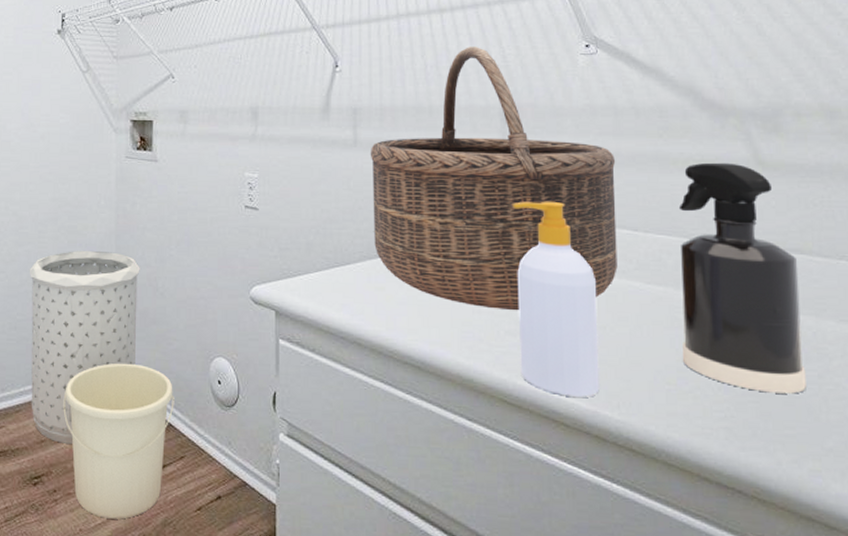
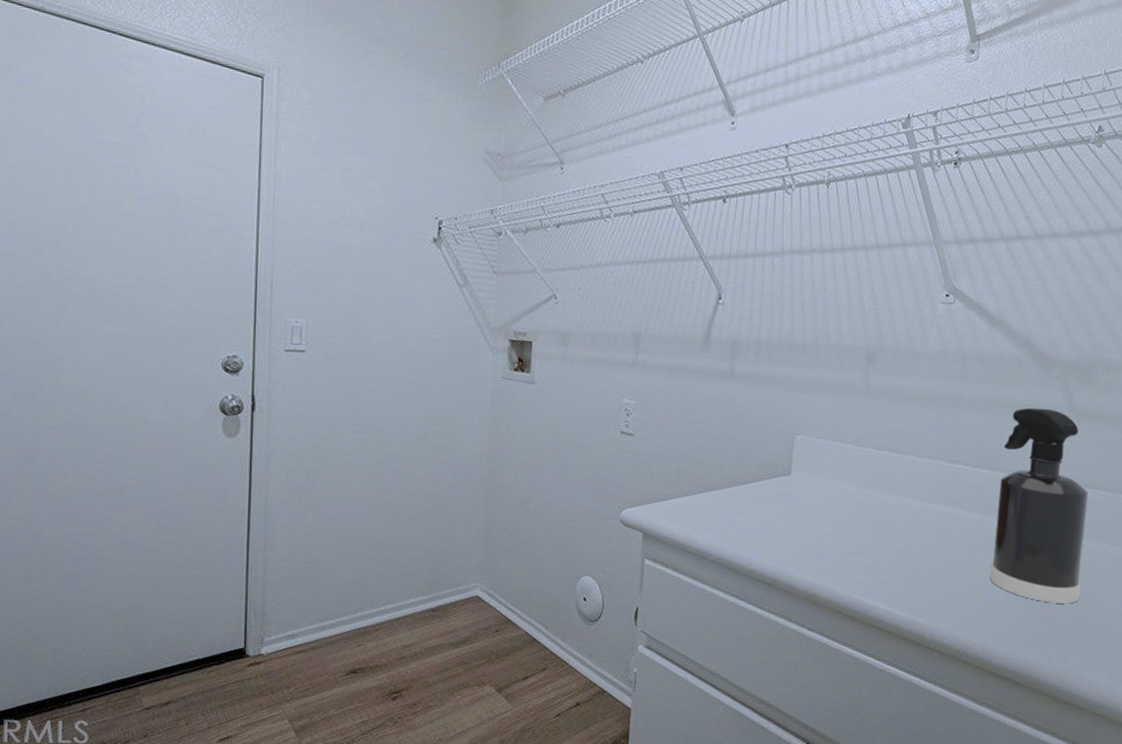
laundry basket: present [29,250,140,444] -> none [392,471,512,659]
bucket: present [63,363,174,519] -> none [426,582,540,728]
basket: present [370,47,618,311] -> none [740,288,958,535]
soap bottle: present [513,201,600,397] -> none [857,436,929,609]

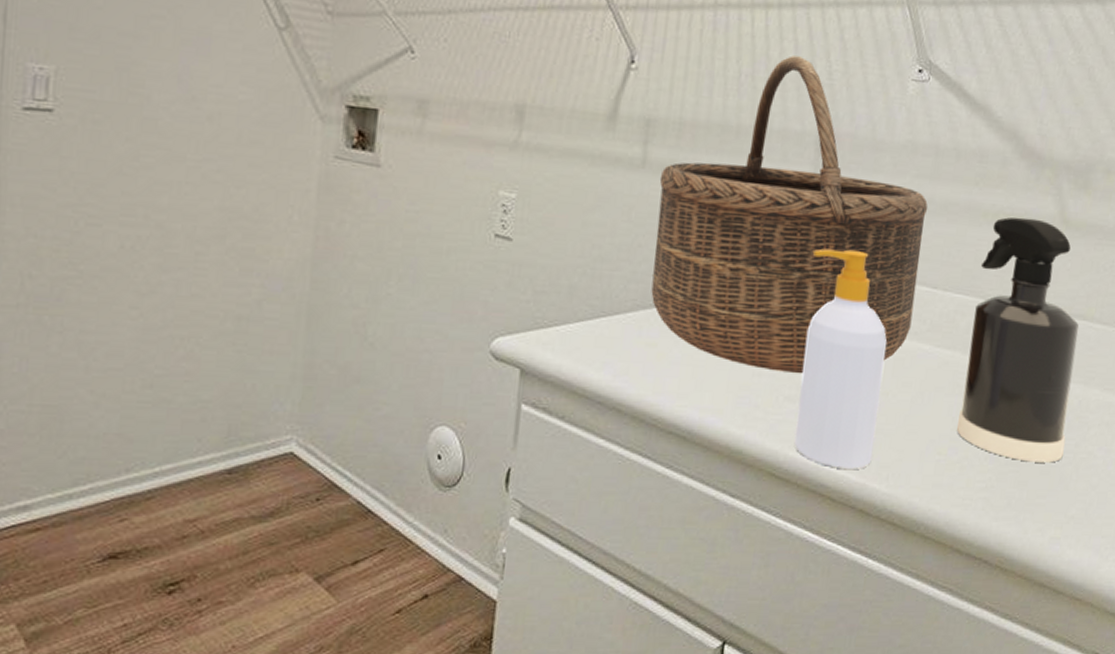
basket: none [740,288,958,535] -> present [651,56,928,374]
soap bottle: none [857,436,929,609] -> present [794,249,887,469]

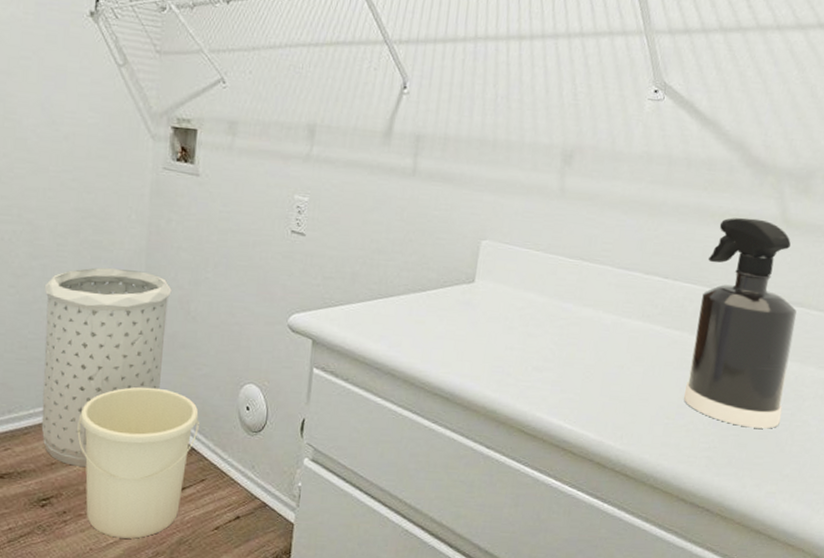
laundry basket: none [169,282,344,539] -> present [41,267,172,467]
bucket: none [218,433,378,630] -> present [77,387,199,539]
basket: present [651,56,928,374] -> none [420,80,661,349]
soap bottle: present [794,249,887,469] -> none [540,244,622,429]

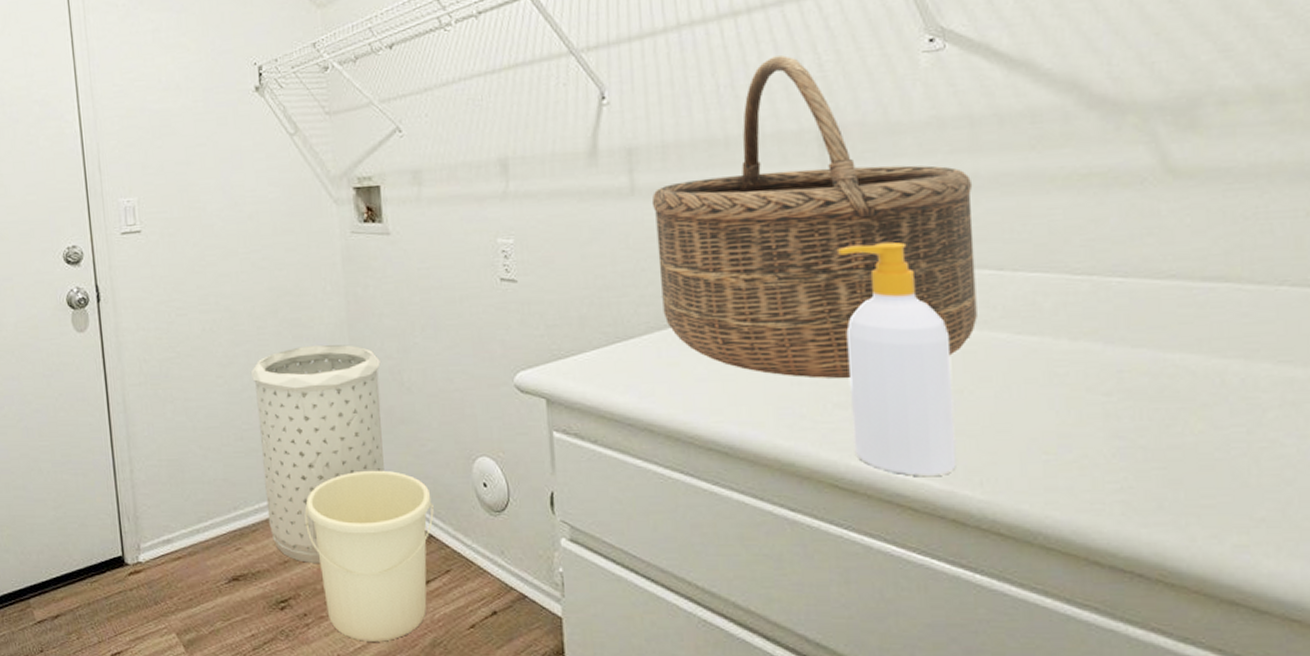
basket: none [420,80,661,349] -> present [651,55,977,379]
soap bottle: none [540,244,622,429] -> present [838,242,956,476]
spray bottle: present [684,217,797,429] -> none [1059,174,1231,456]

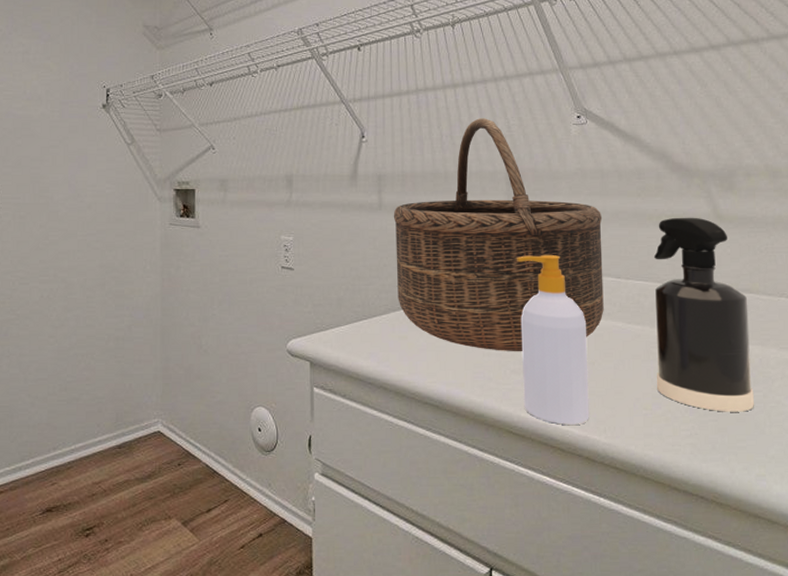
laundry basket: present [250,344,384,563] -> none [78,313,185,495]
bucket: present [305,470,434,642] -> none [113,417,218,562]
spray bottle: none [1059,174,1231,456] -> present [654,217,754,412]

